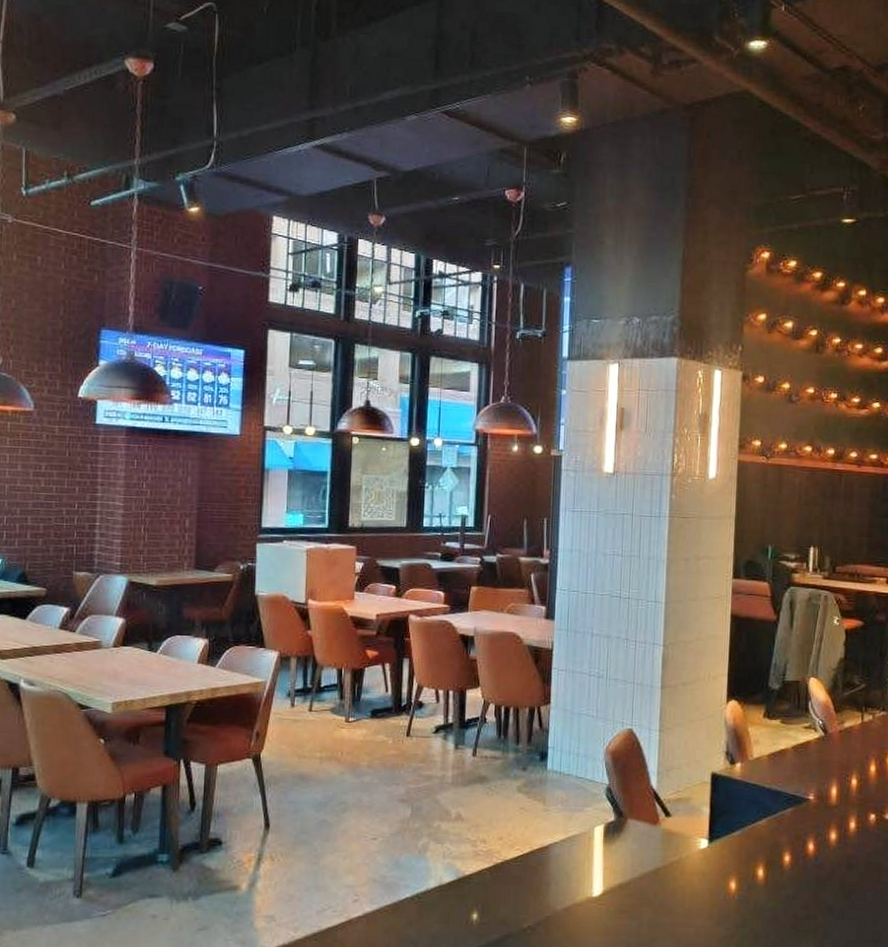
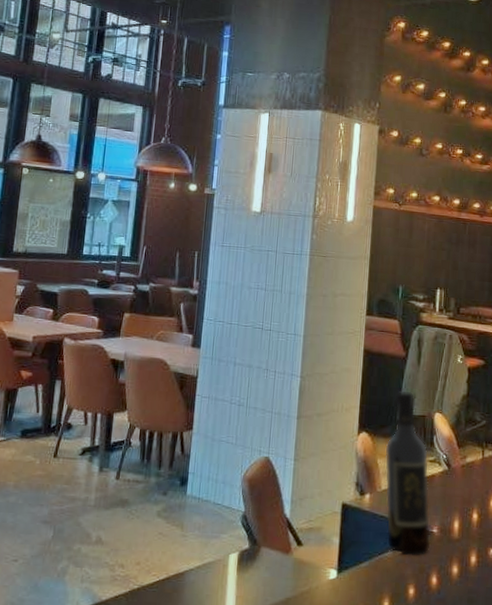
wine bottle: none [756,656,807,823] -> present [384,390,431,555]

